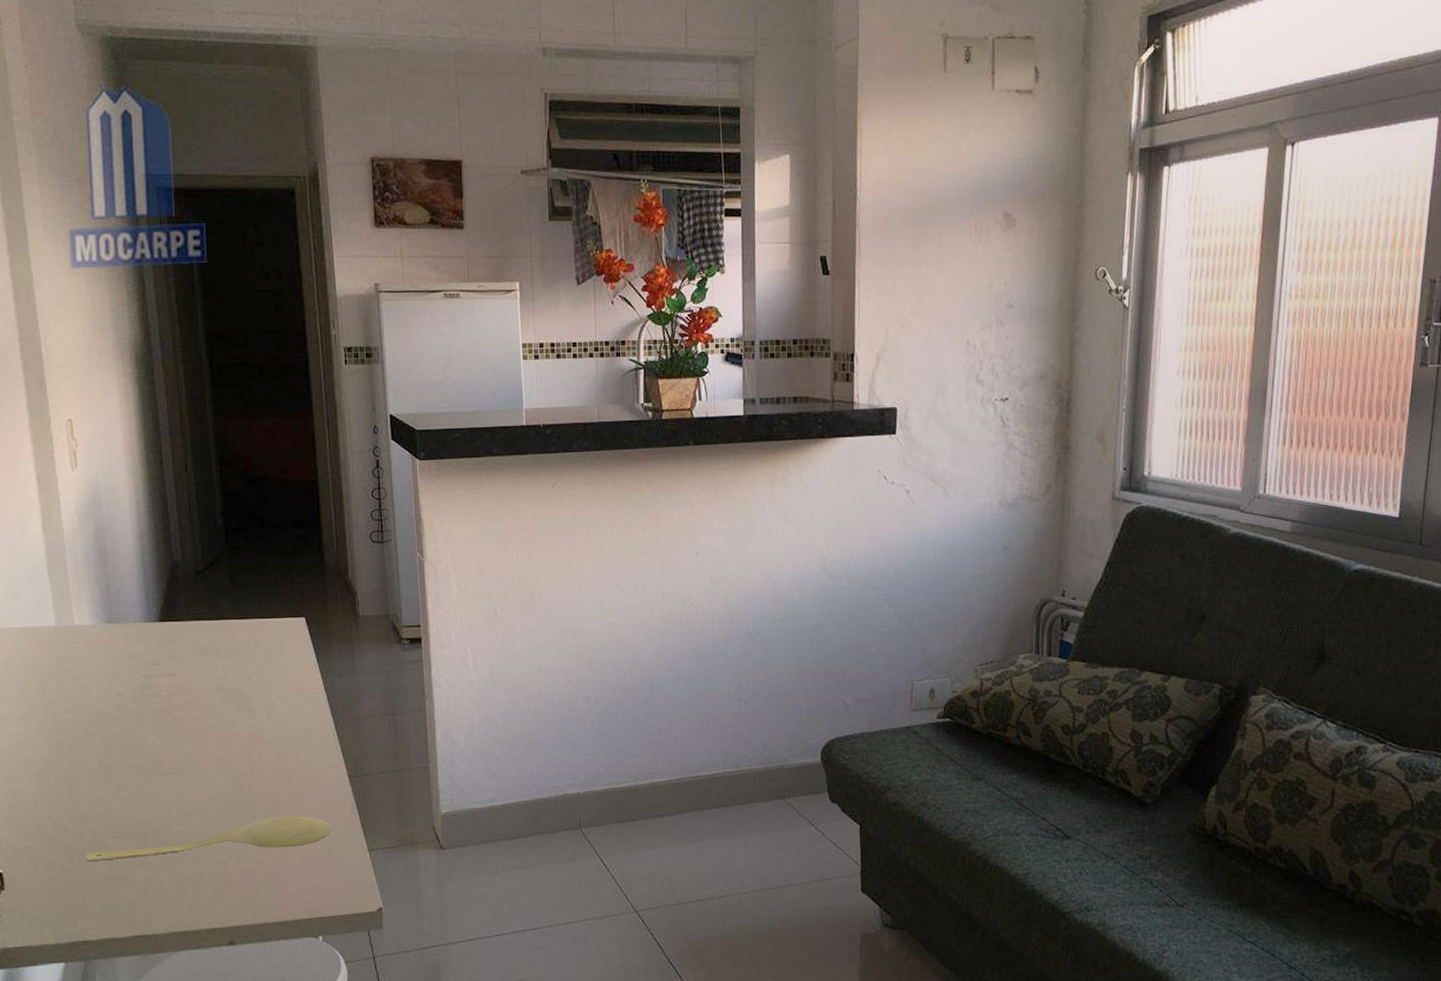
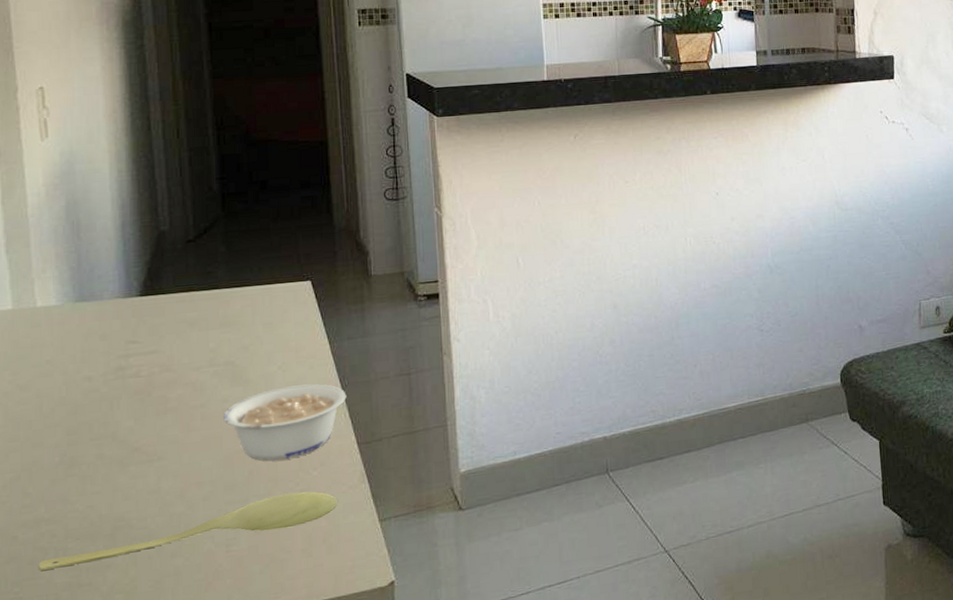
legume: none [232,716,338,784] -> present [223,384,347,461]

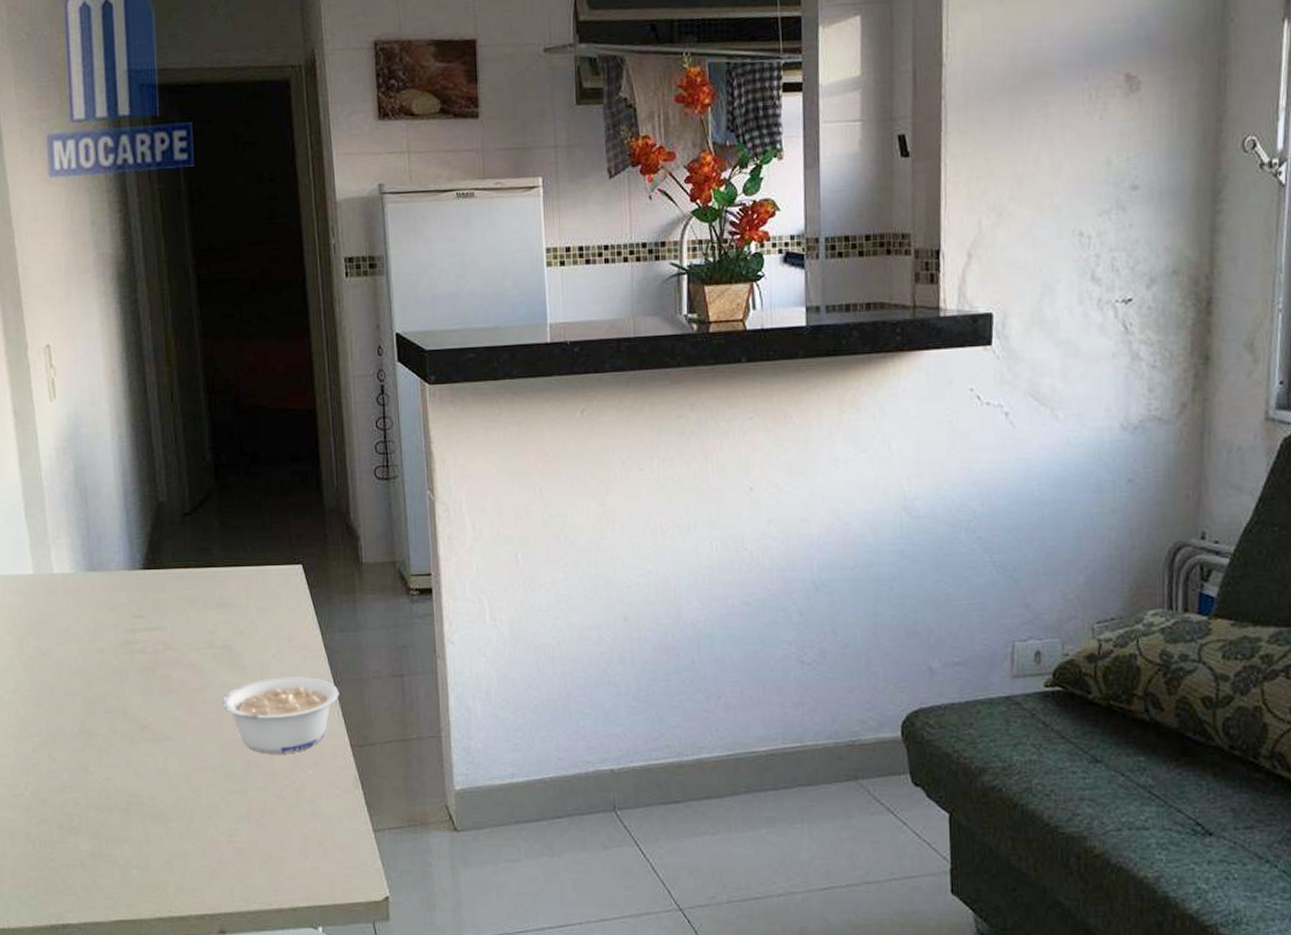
spoon: present [38,491,339,572] -> none [65,789,333,837]

